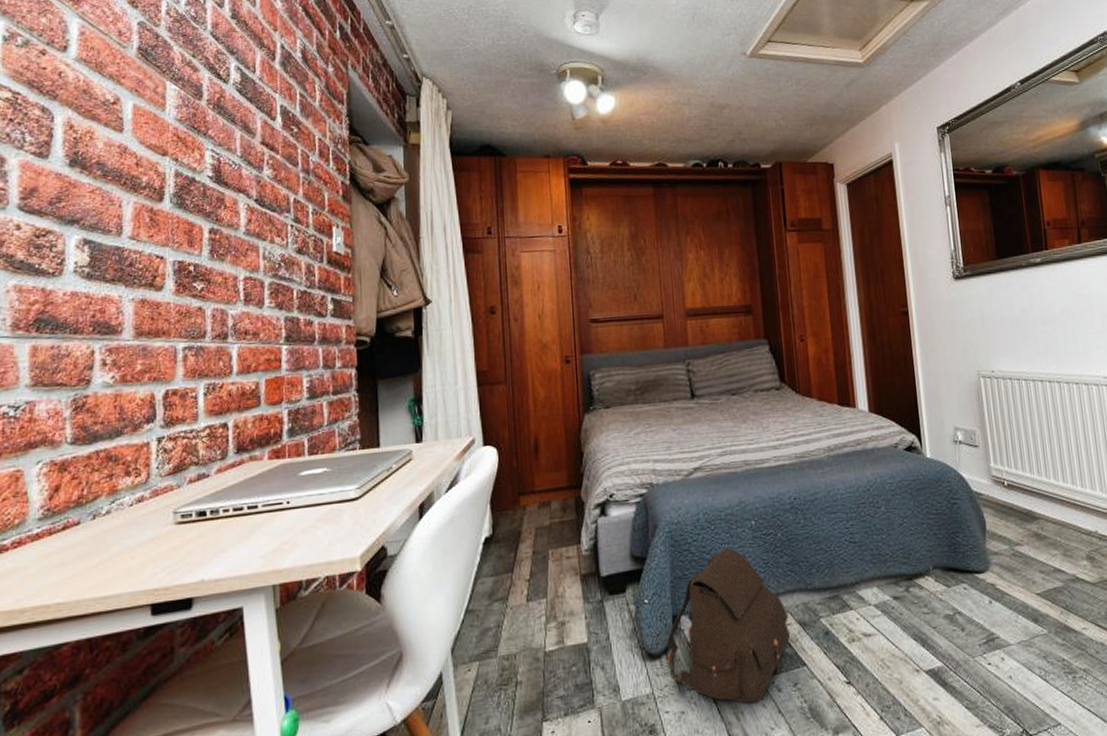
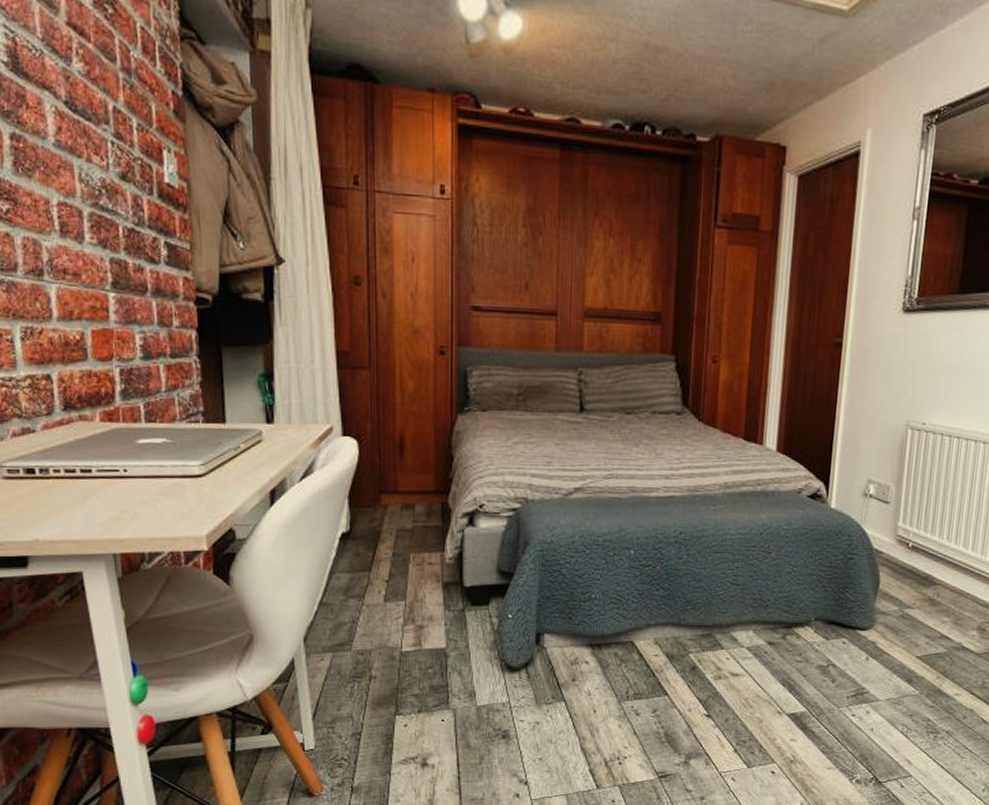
satchel: present [666,547,790,704] -> none [526,573,656,723]

